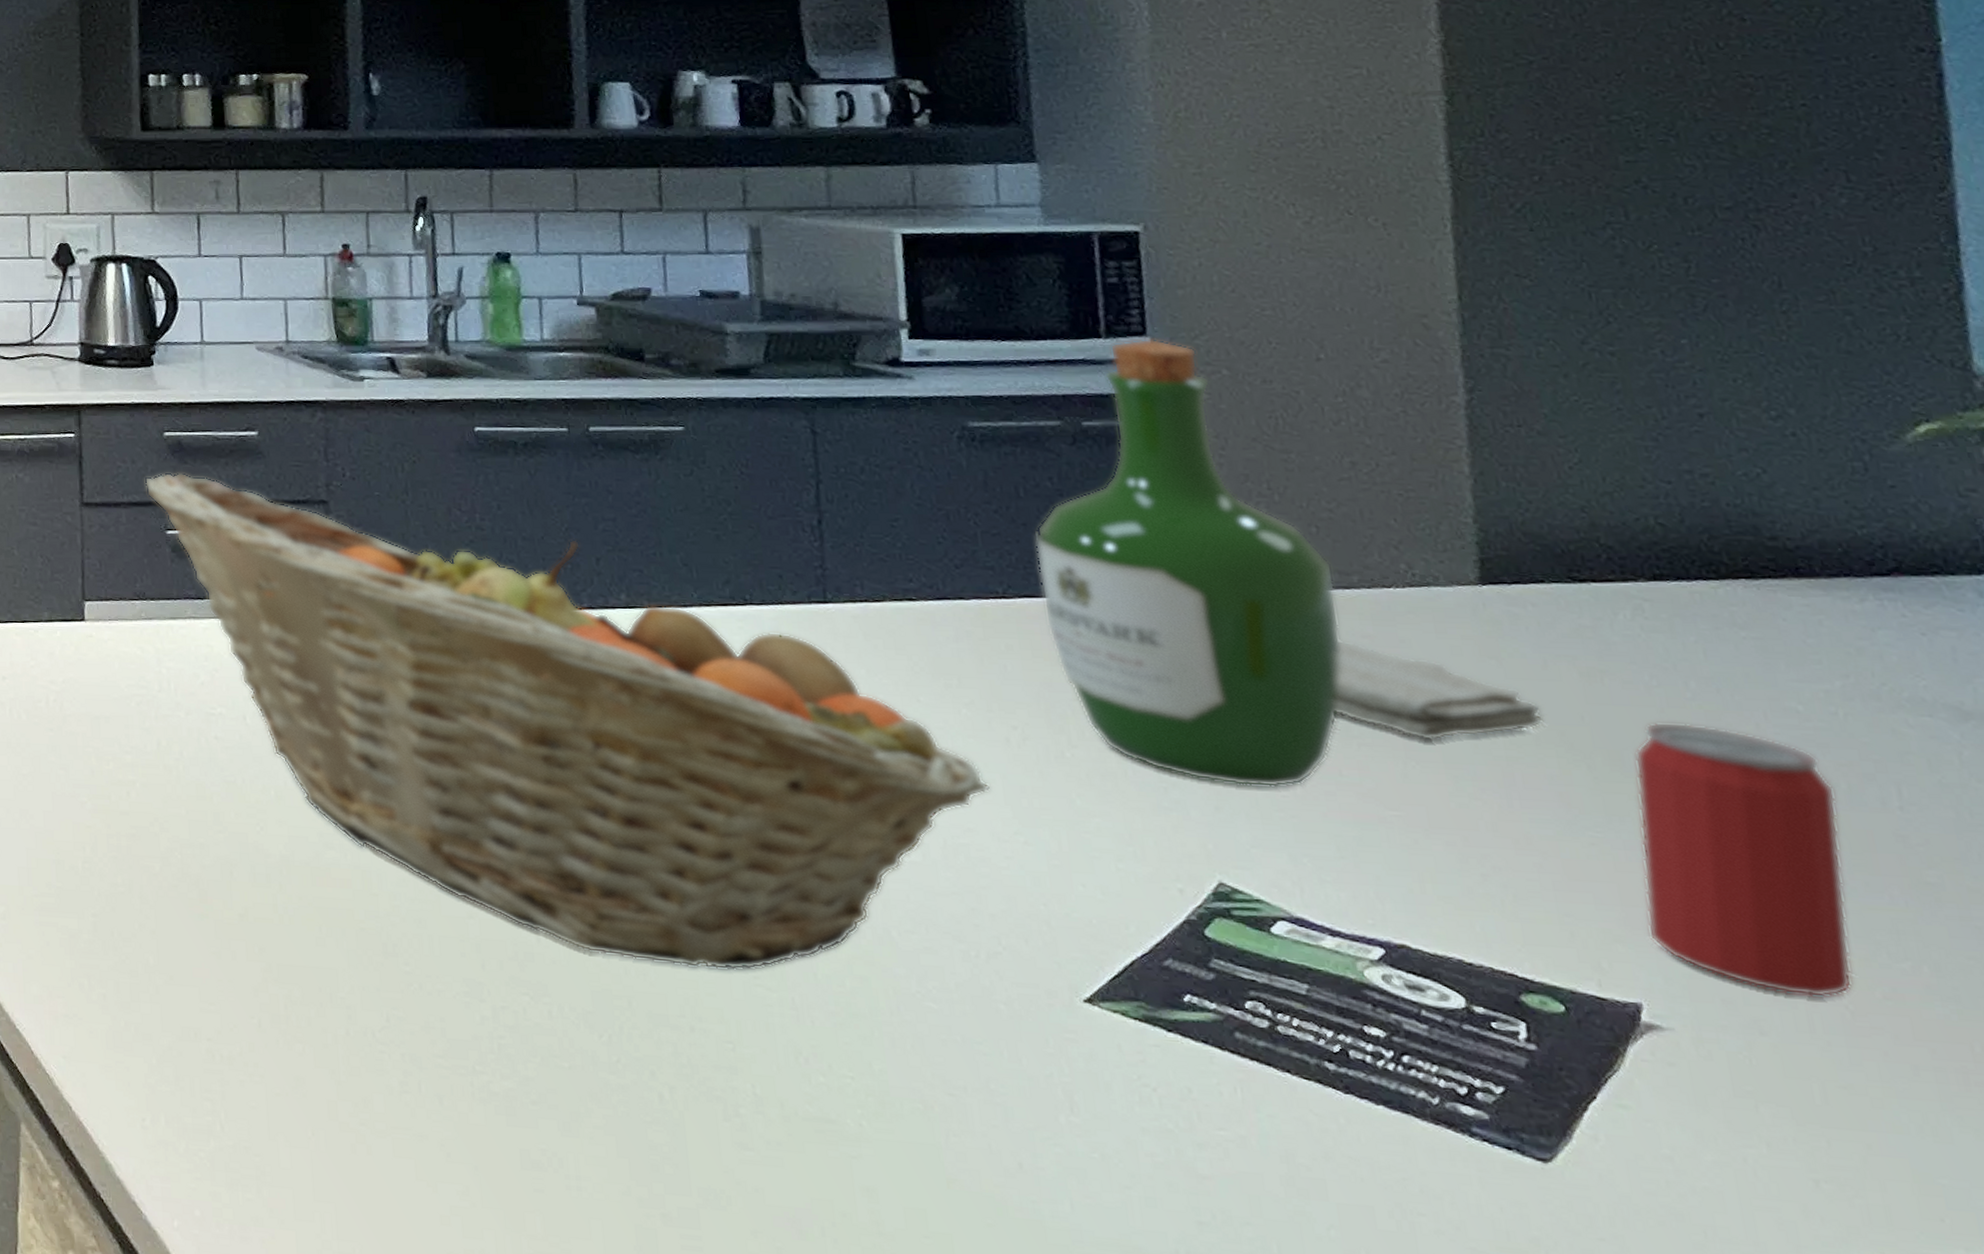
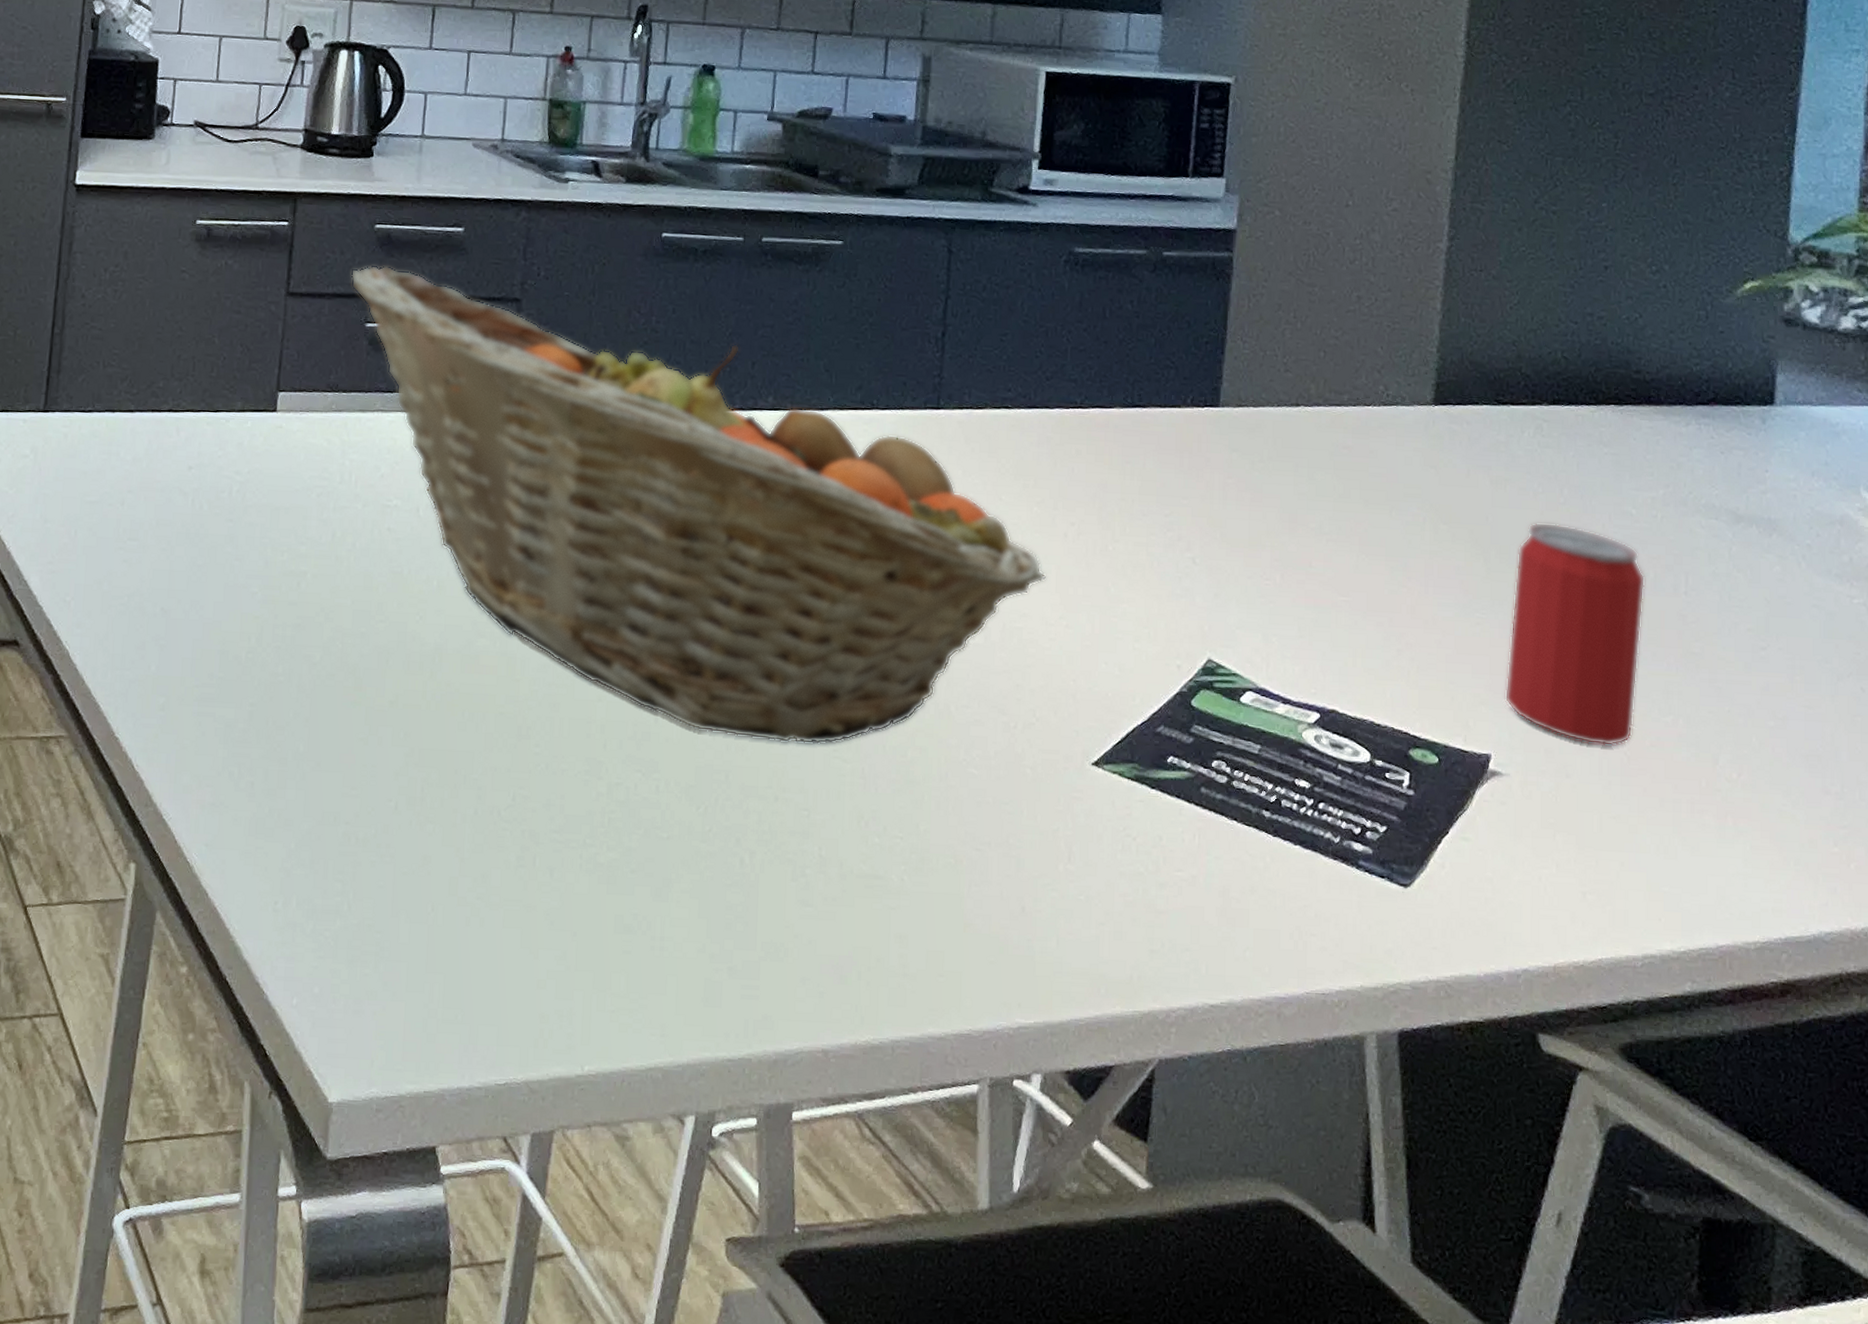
wine bottle: present [1034,339,1342,788] -> none [1110,179,1331,577]
washcloth: present [1334,638,1544,741] -> none [1314,449,1460,538]

